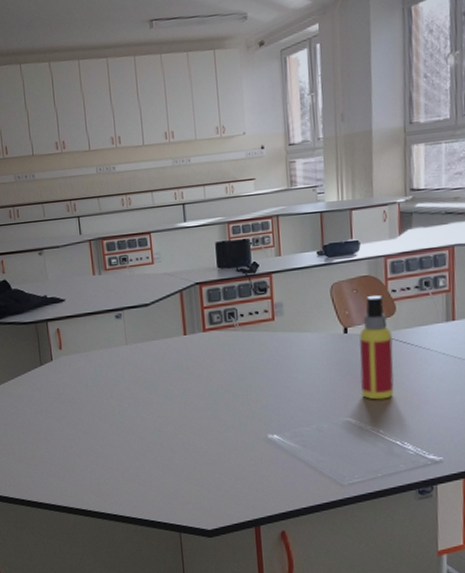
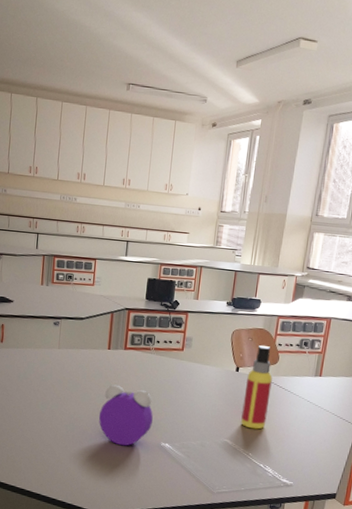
alarm clock: none [187,375,253,446] -> present [98,384,153,446]

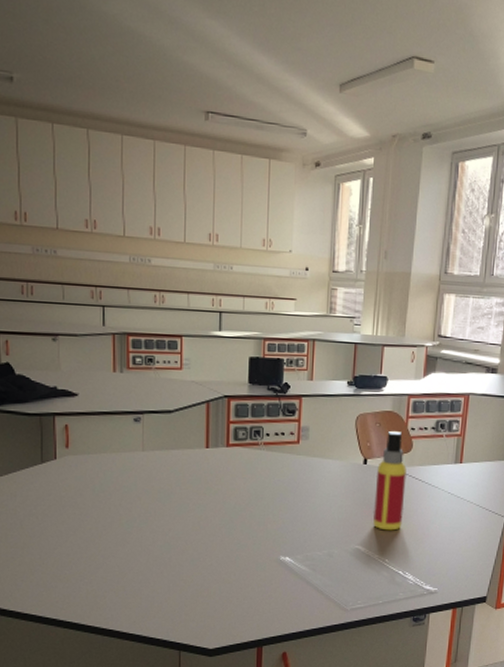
alarm clock: present [98,384,153,446] -> none [200,490,268,565]

